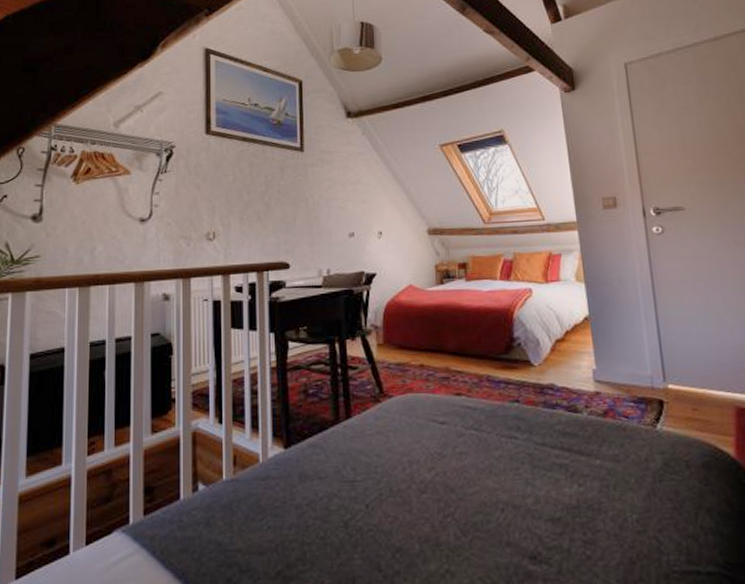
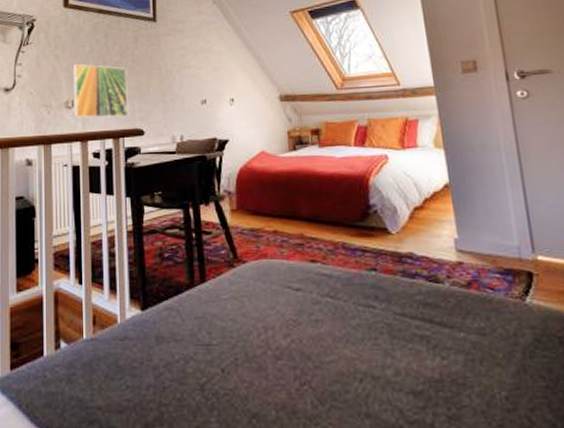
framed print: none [214,193,274,251] -> present [72,63,129,118]

